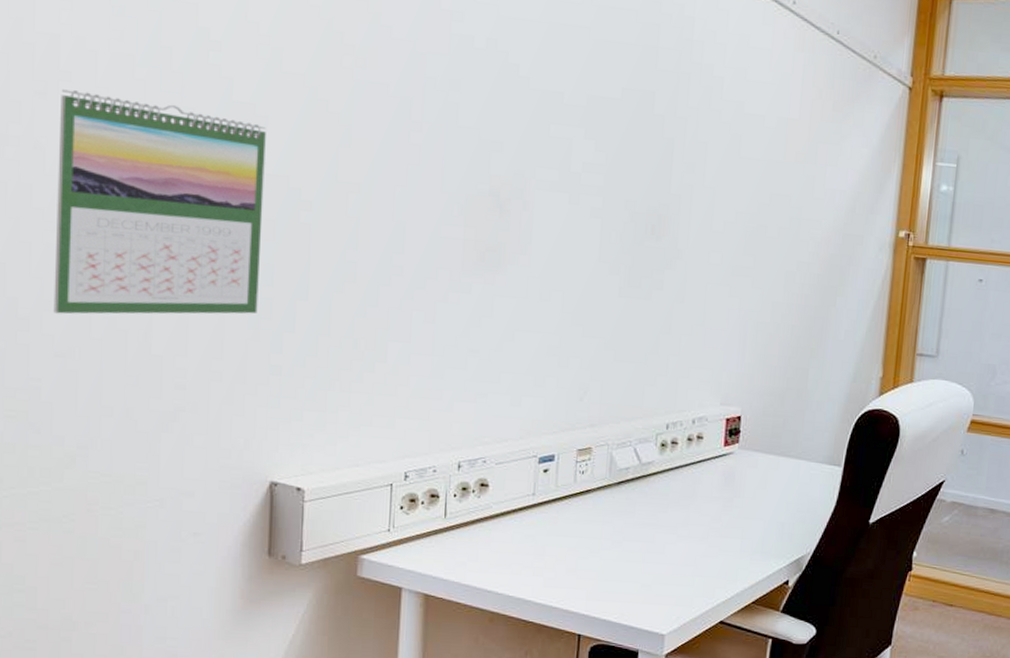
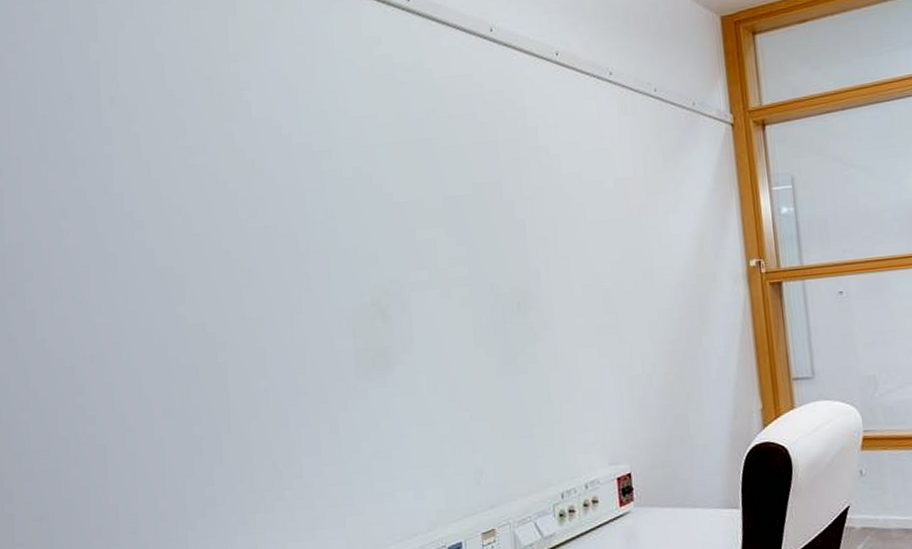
calendar: present [53,89,266,314] -> none [26,281,191,482]

